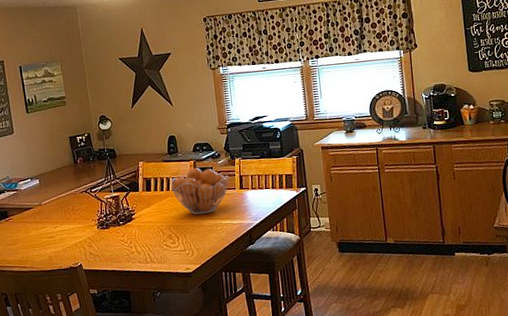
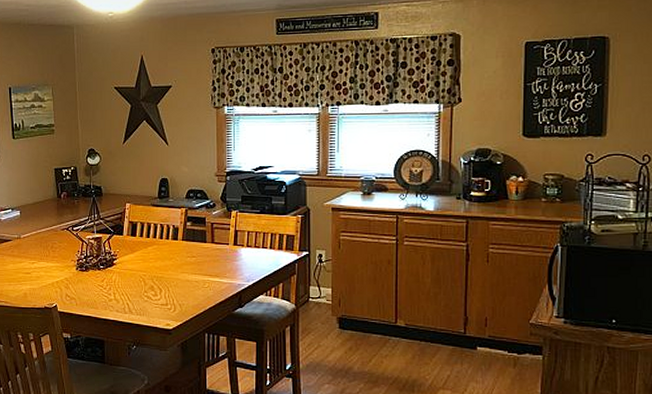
fruit basket: present [170,168,229,215] -> none [158,217,223,269]

